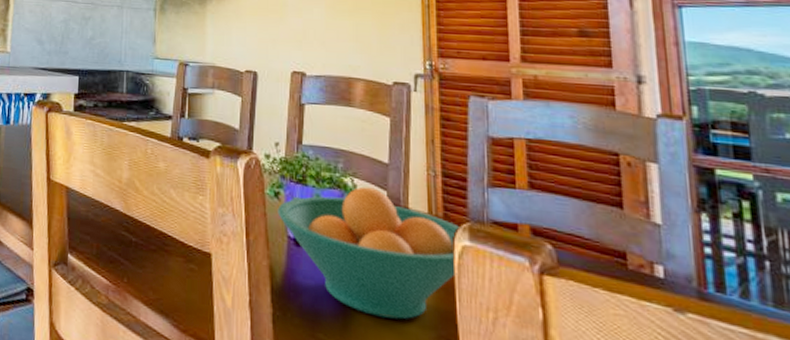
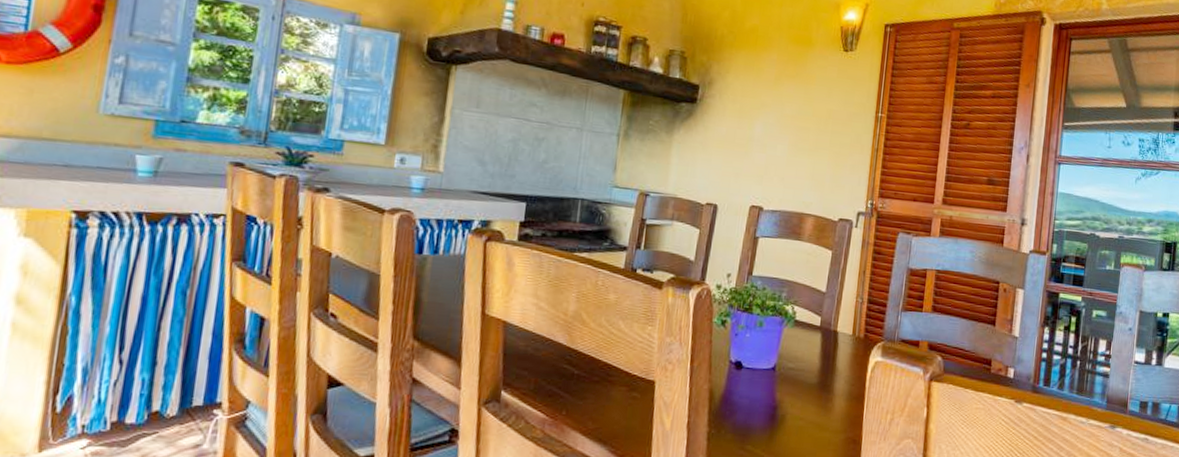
fruit bowl: present [277,186,462,320] -> none [722,313,877,427]

